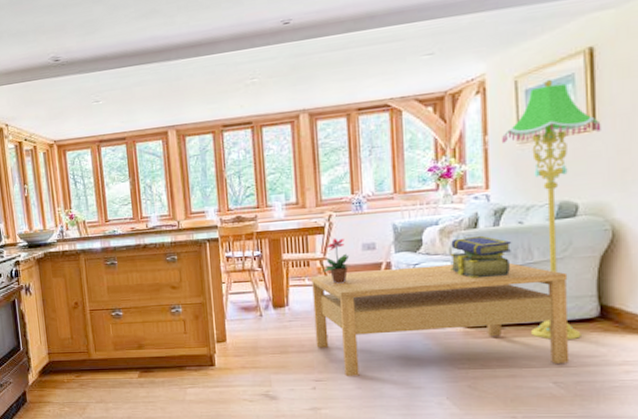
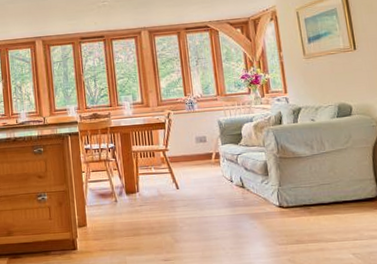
coffee table: present [310,263,570,376] -> none [156,153,362,255]
potted flower: present [324,238,350,284] -> none [167,132,188,172]
stack of books: present [450,235,512,279] -> none [264,130,310,166]
floor lamp: present [502,79,601,340] -> none [292,11,368,217]

